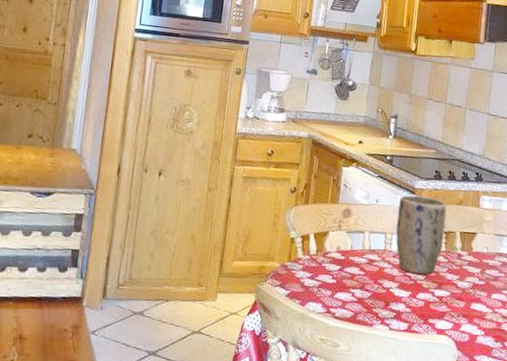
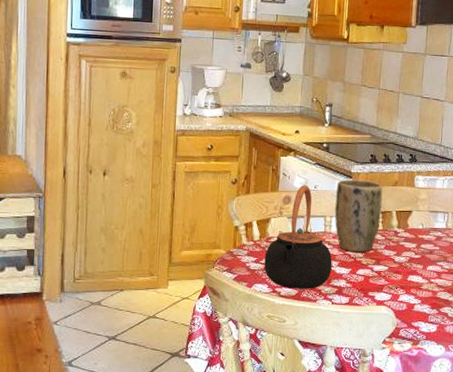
teapot: none [319,198,392,312] -> present [264,185,332,289]

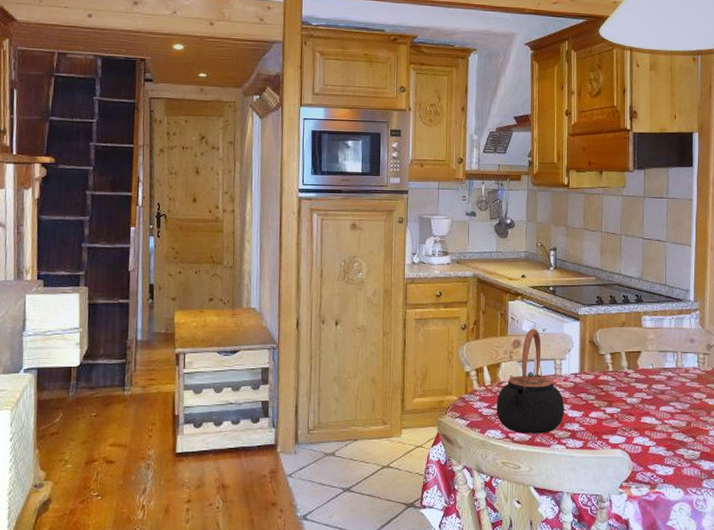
plant pot: present [334,179,383,252] -> none [564,321,611,395]

